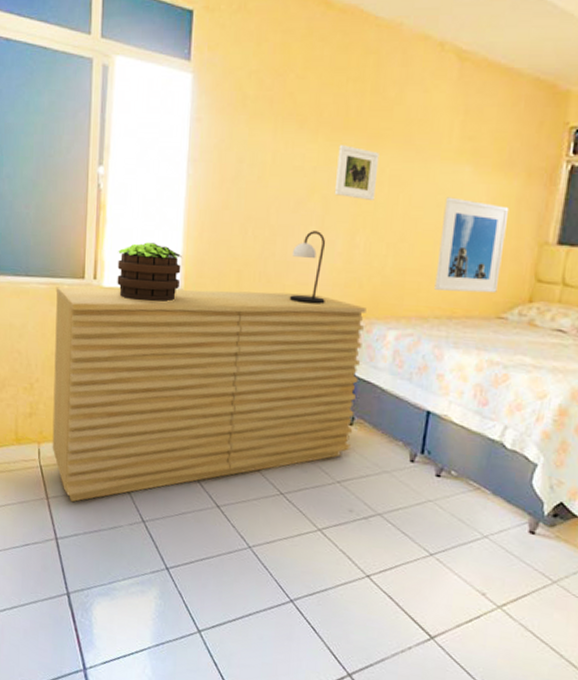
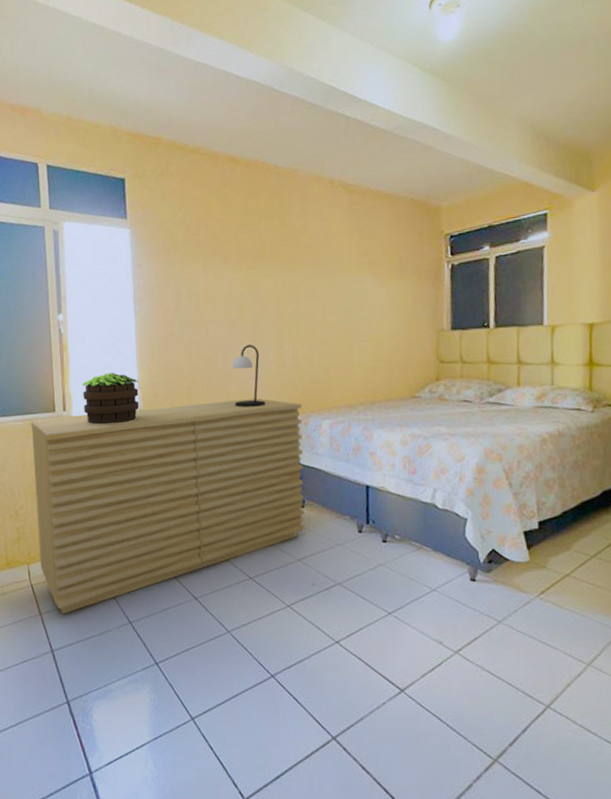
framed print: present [334,145,380,200] -> none [259,271,295,314]
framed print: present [434,197,509,294] -> none [353,302,409,381]

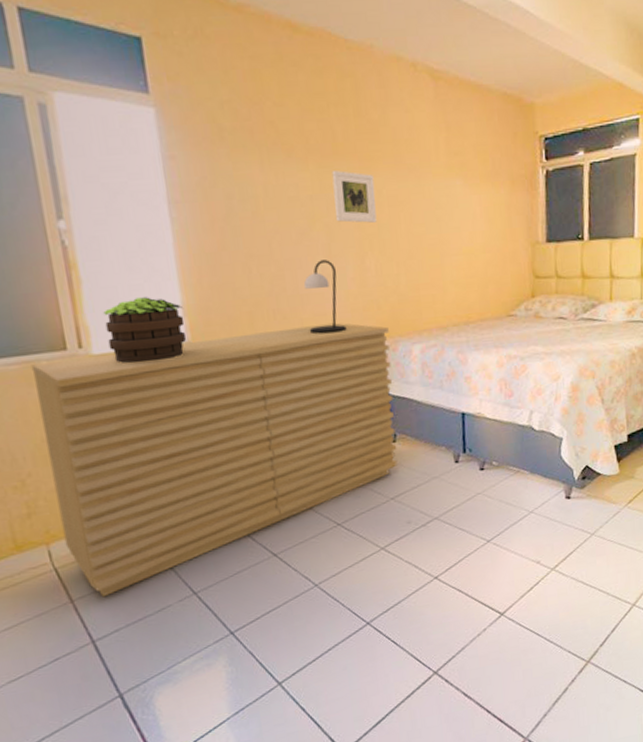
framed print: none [259,271,295,314] -> present [331,170,377,223]

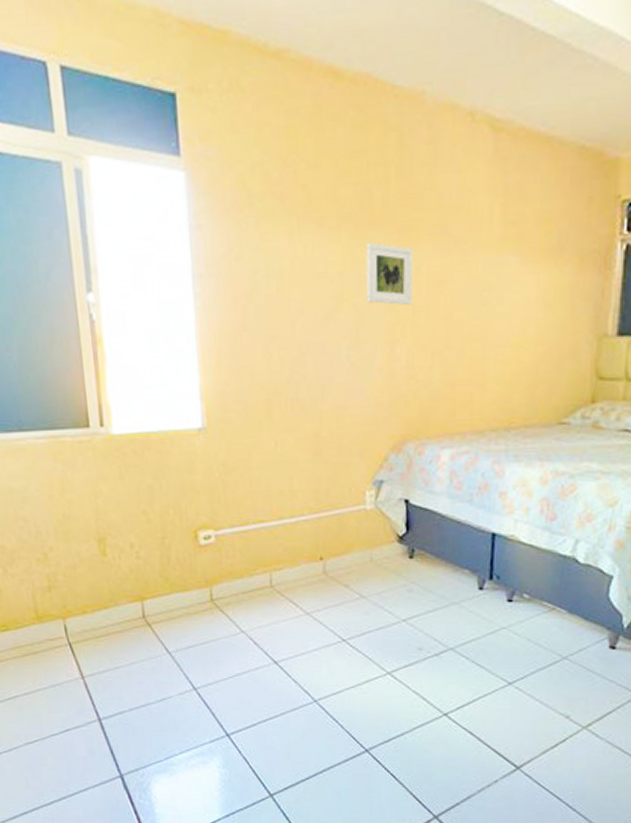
sideboard: present [30,323,398,598] -> none [57,417,416,678]
potted plant: present [103,297,187,364] -> none [125,377,203,447]
table lamp: present [303,260,347,335] -> none [325,346,369,430]

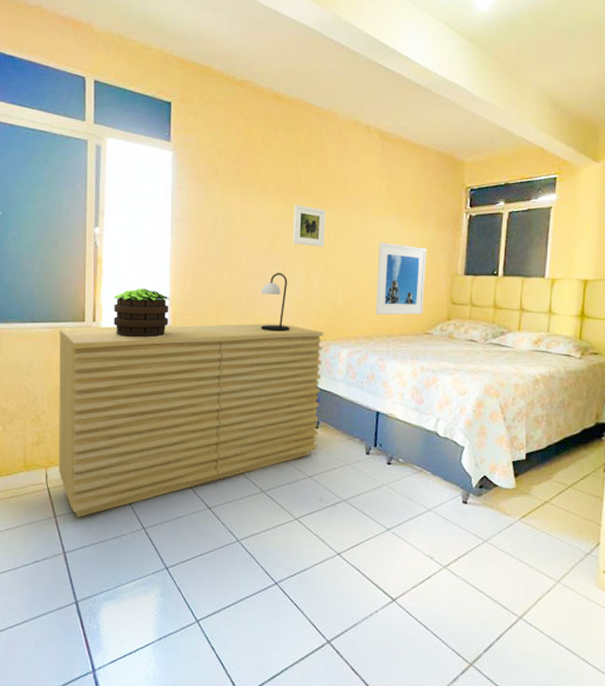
sideboard: none [57,417,416,678] -> present [58,323,323,518]
potted plant: none [125,377,203,447] -> present [114,288,169,338]
table lamp: none [325,346,369,430] -> present [260,273,290,331]
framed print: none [488,293,563,399] -> present [375,242,427,315]

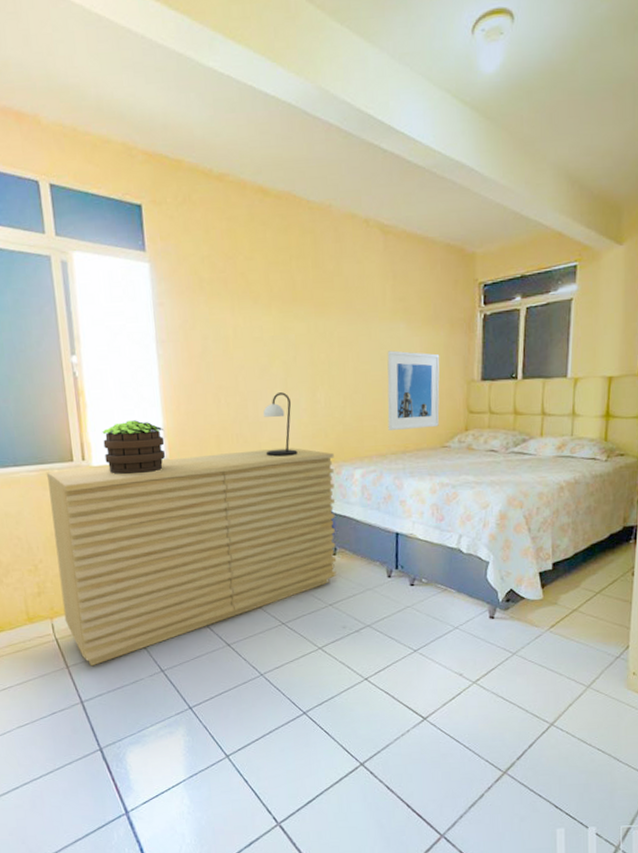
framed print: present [292,205,326,247] -> none [291,315,328,361]

